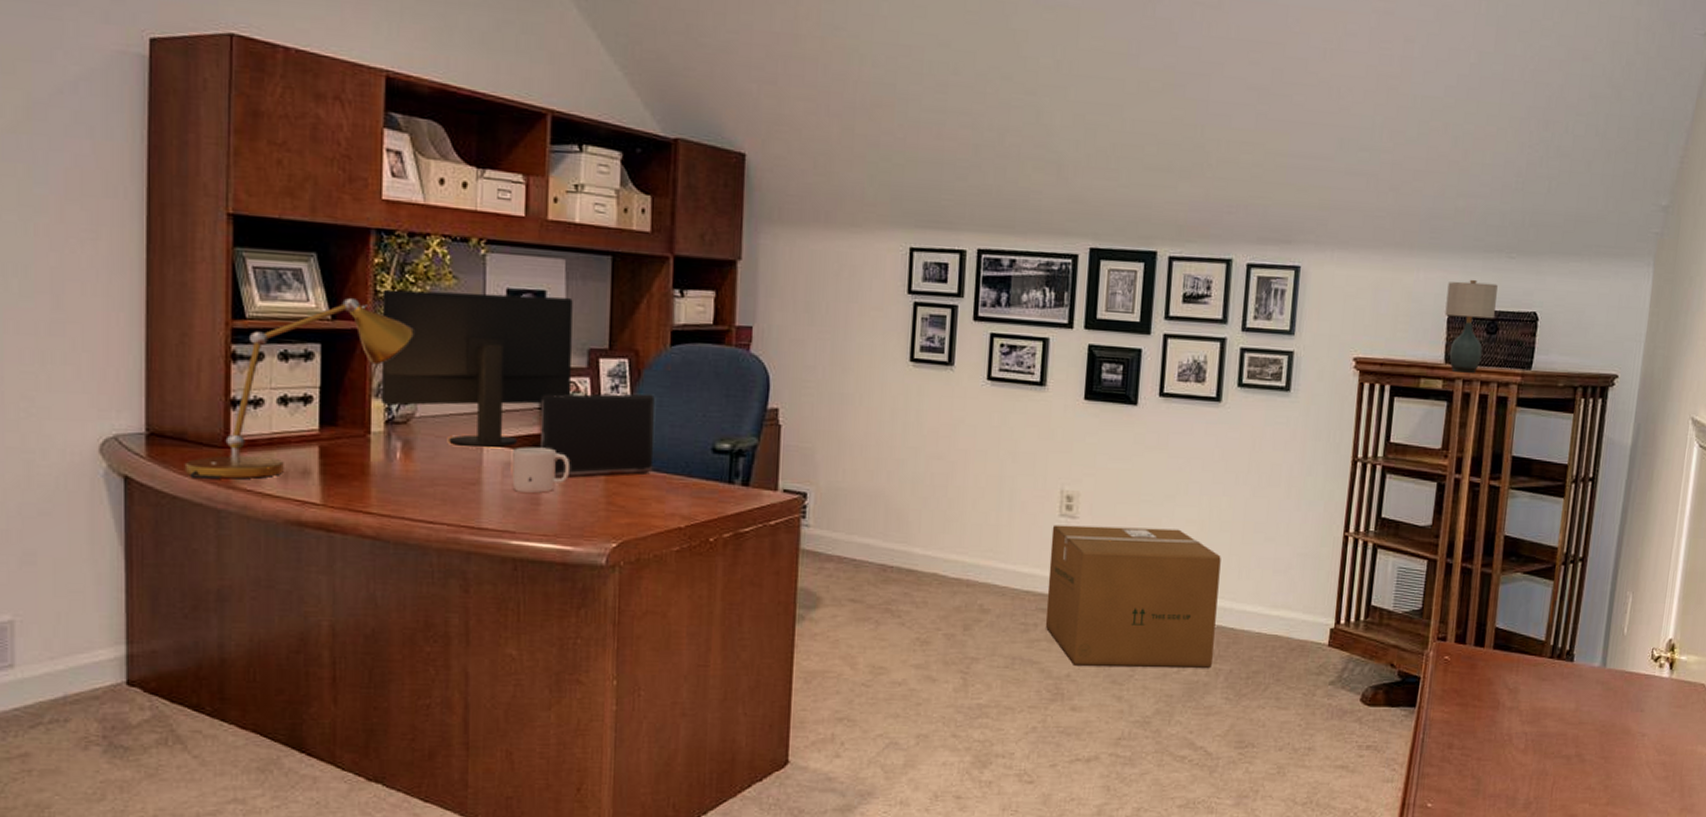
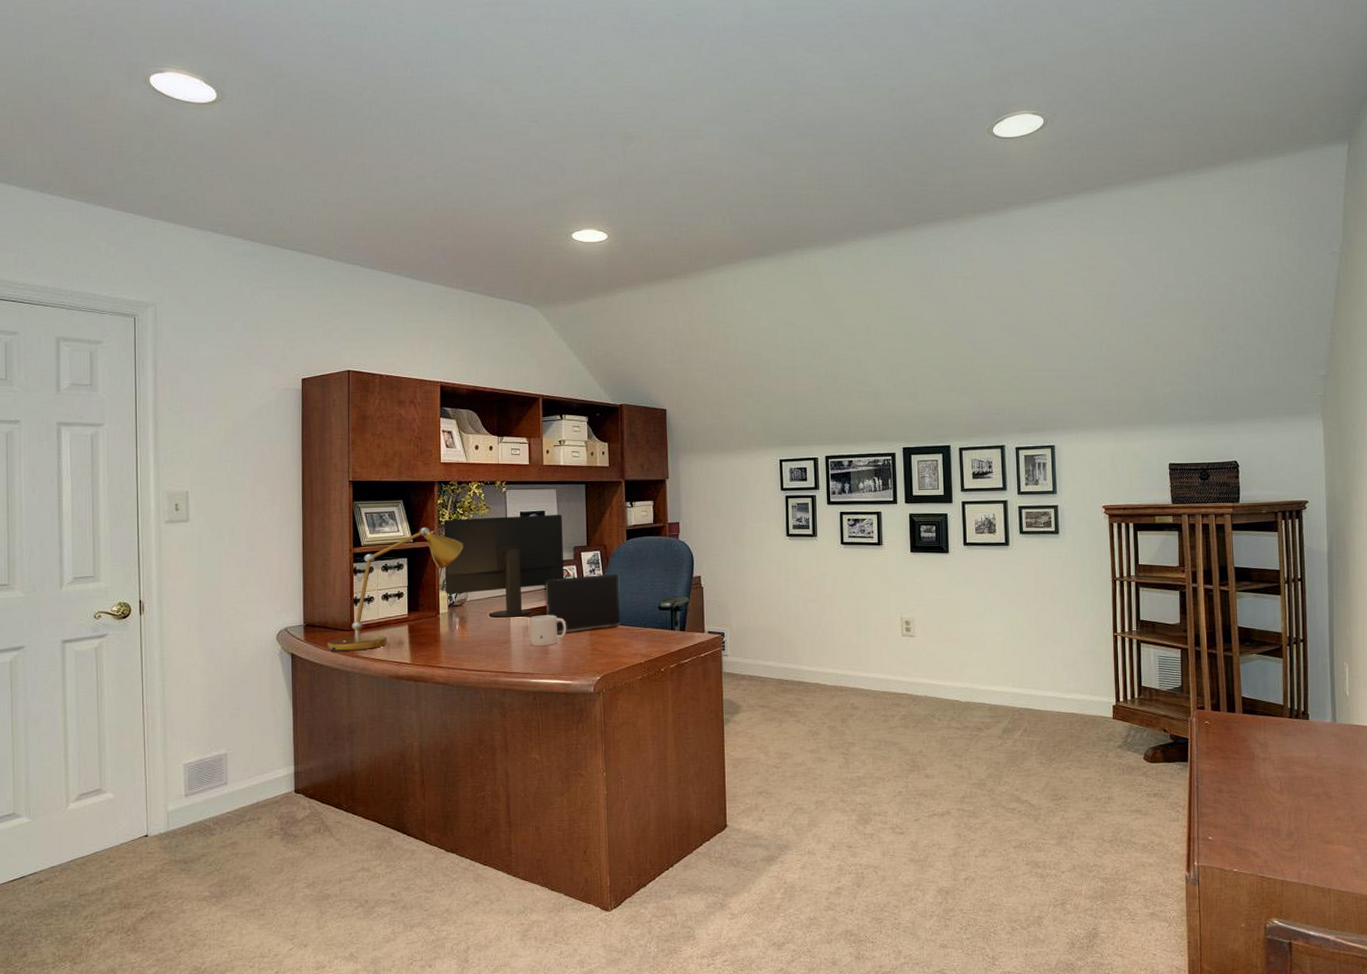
box: present [1045,525,1221,668] -> none [897,639,1026,744]
table lamp: present [1445,279,1498,374] -> none [1166,442,1205,510]

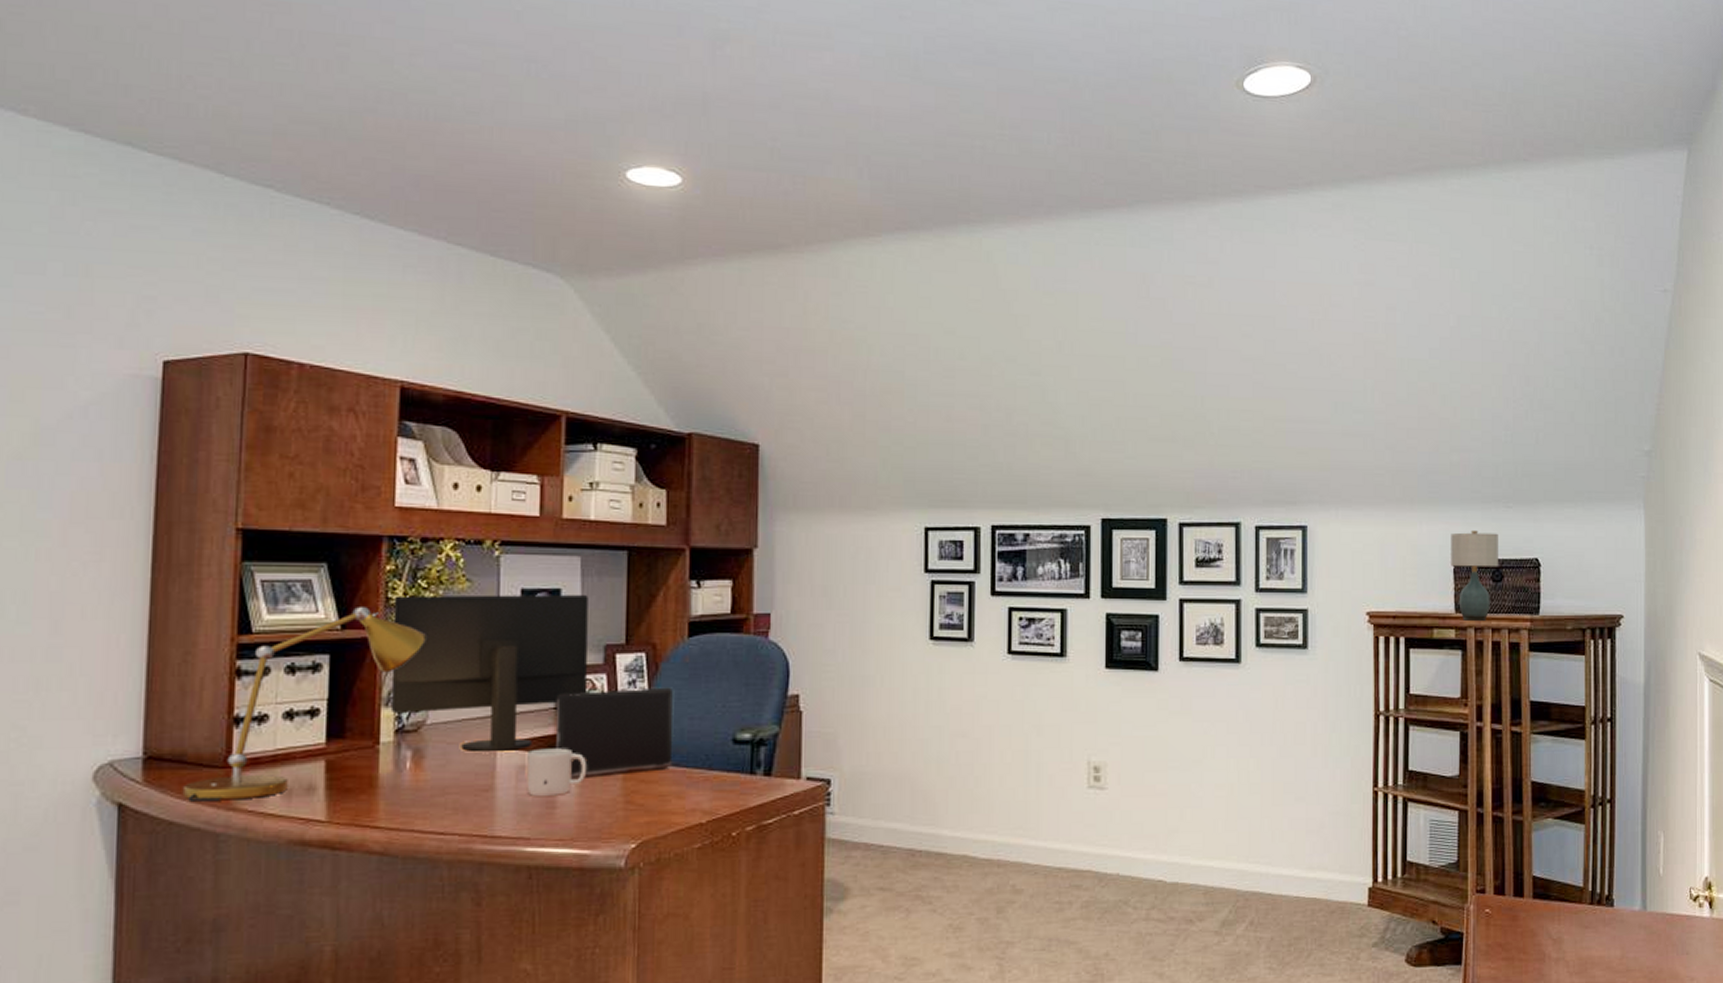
table lamp: none [1166,442,1205,510] -> present [1451,529,1498,622]

